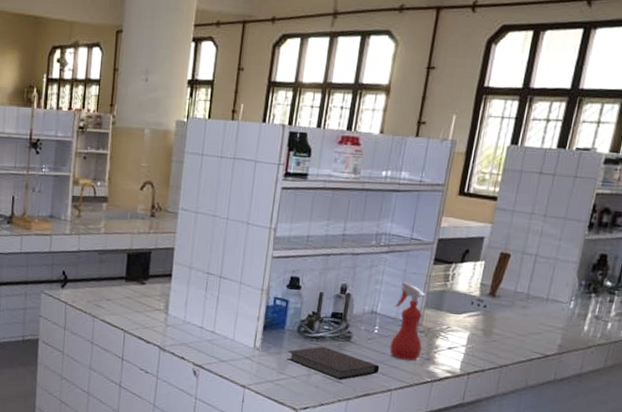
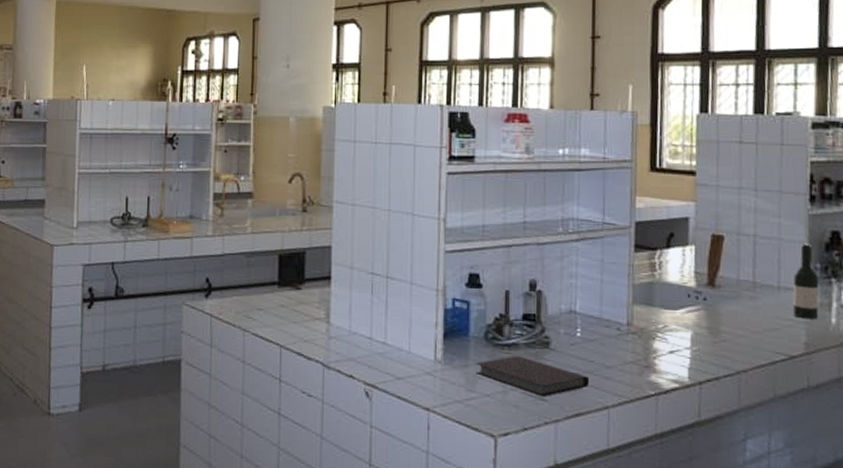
spray bottle: present [389,282,428,361] -> none [597,274,637,369]
wine bottle: none [554,264,582,327] -> present [793,244,820,320]

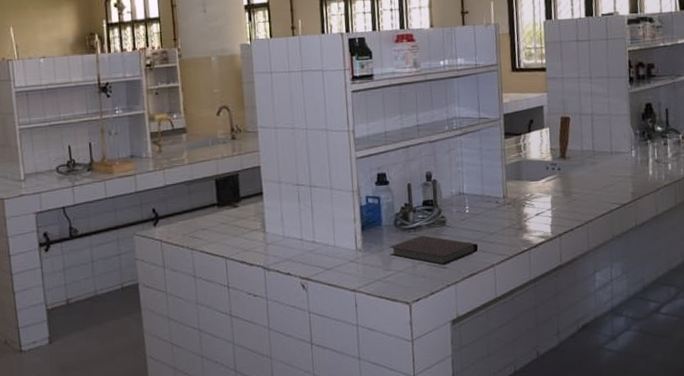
wine bottle: present [793,244,820,320] -> none [621,116,641,174]

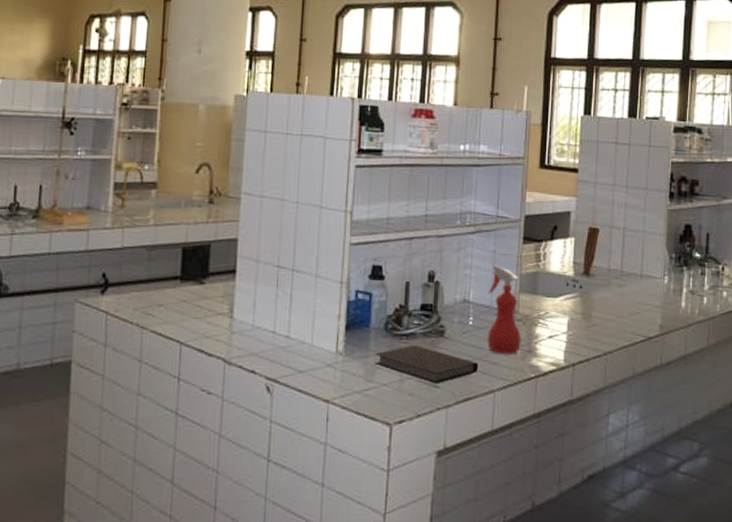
spray bottle: none [479,160,513,234] -> present [487,265,521,354]

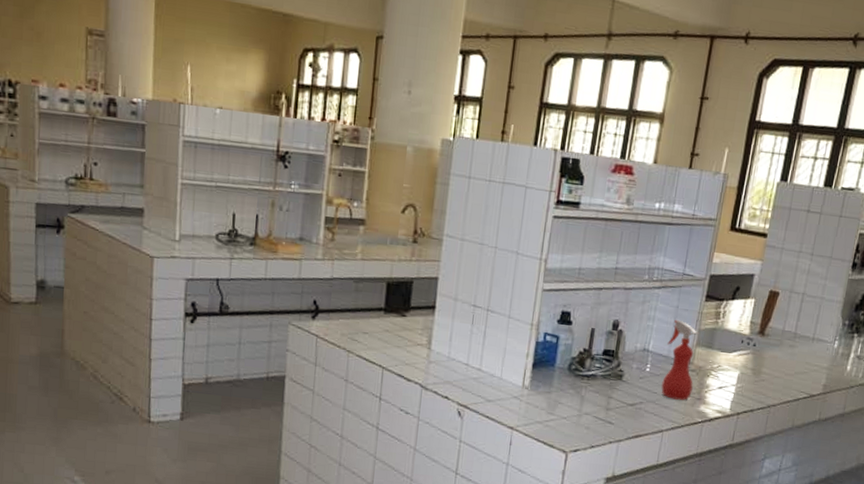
notebook: present [375,345,479,384] -> none [557,385,651,421]

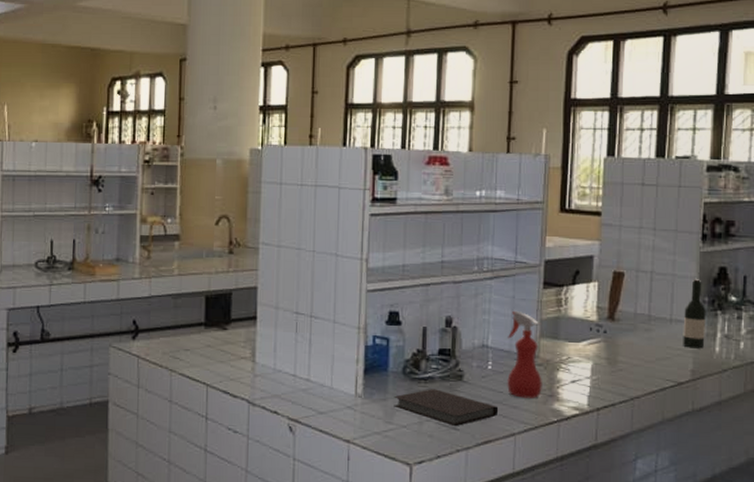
notebook: none [557,385,651,421] -> present [394,389,499,427]
wine bottle: none [820,303,846,367] -> present [683,279,706,349]

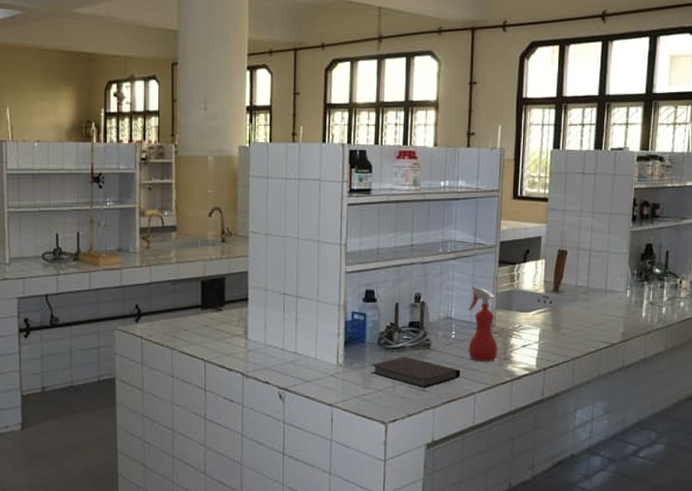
wine bottle: present [683,279,706,349] -> none [615,255,635,314]

